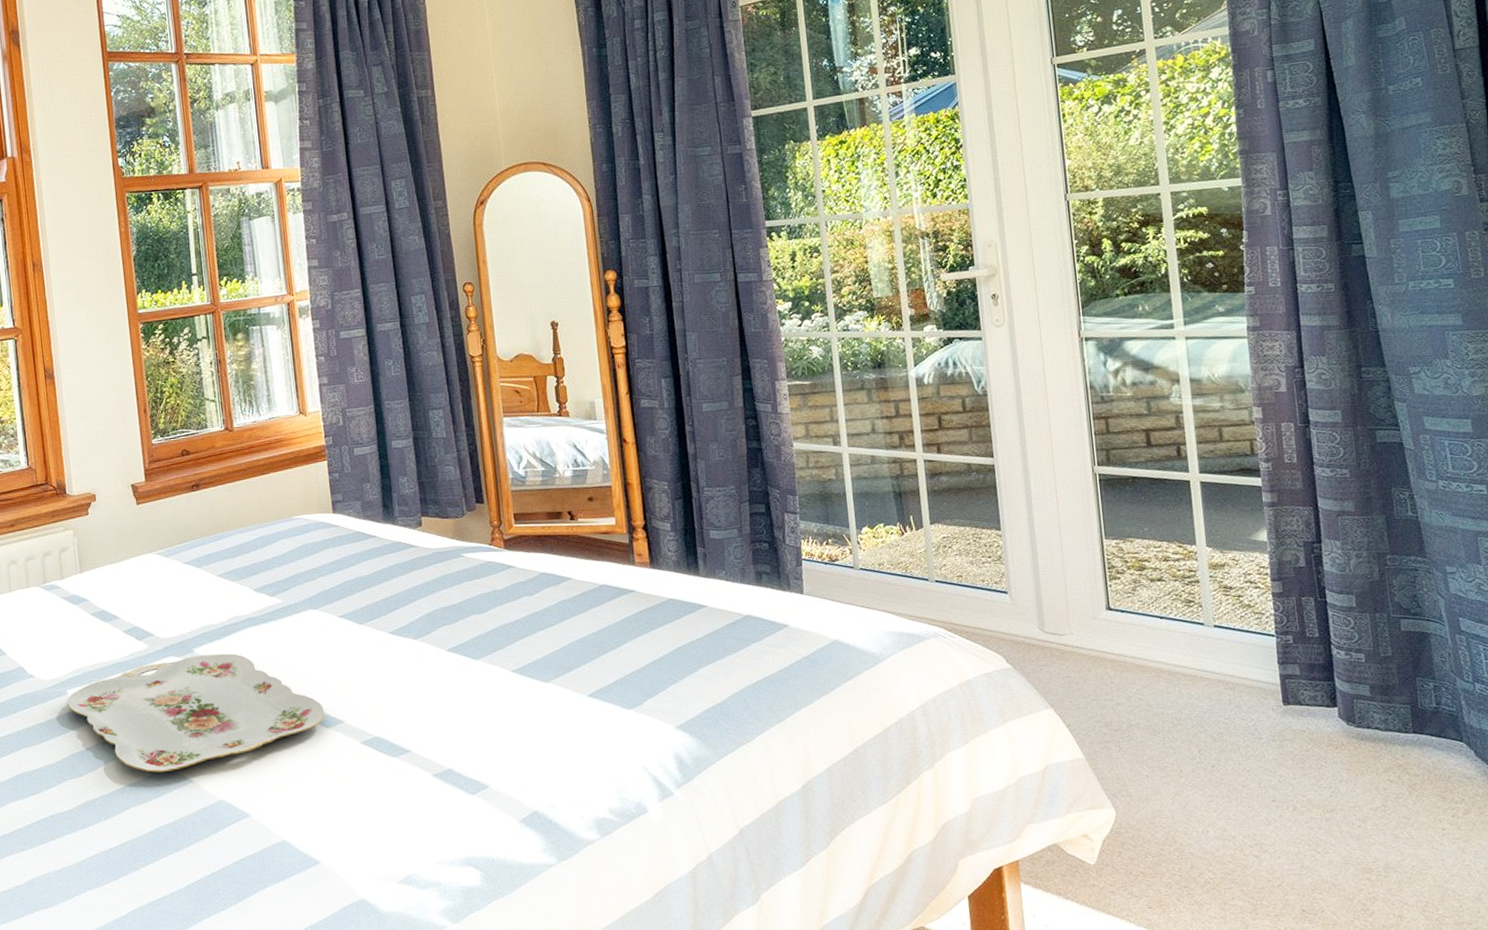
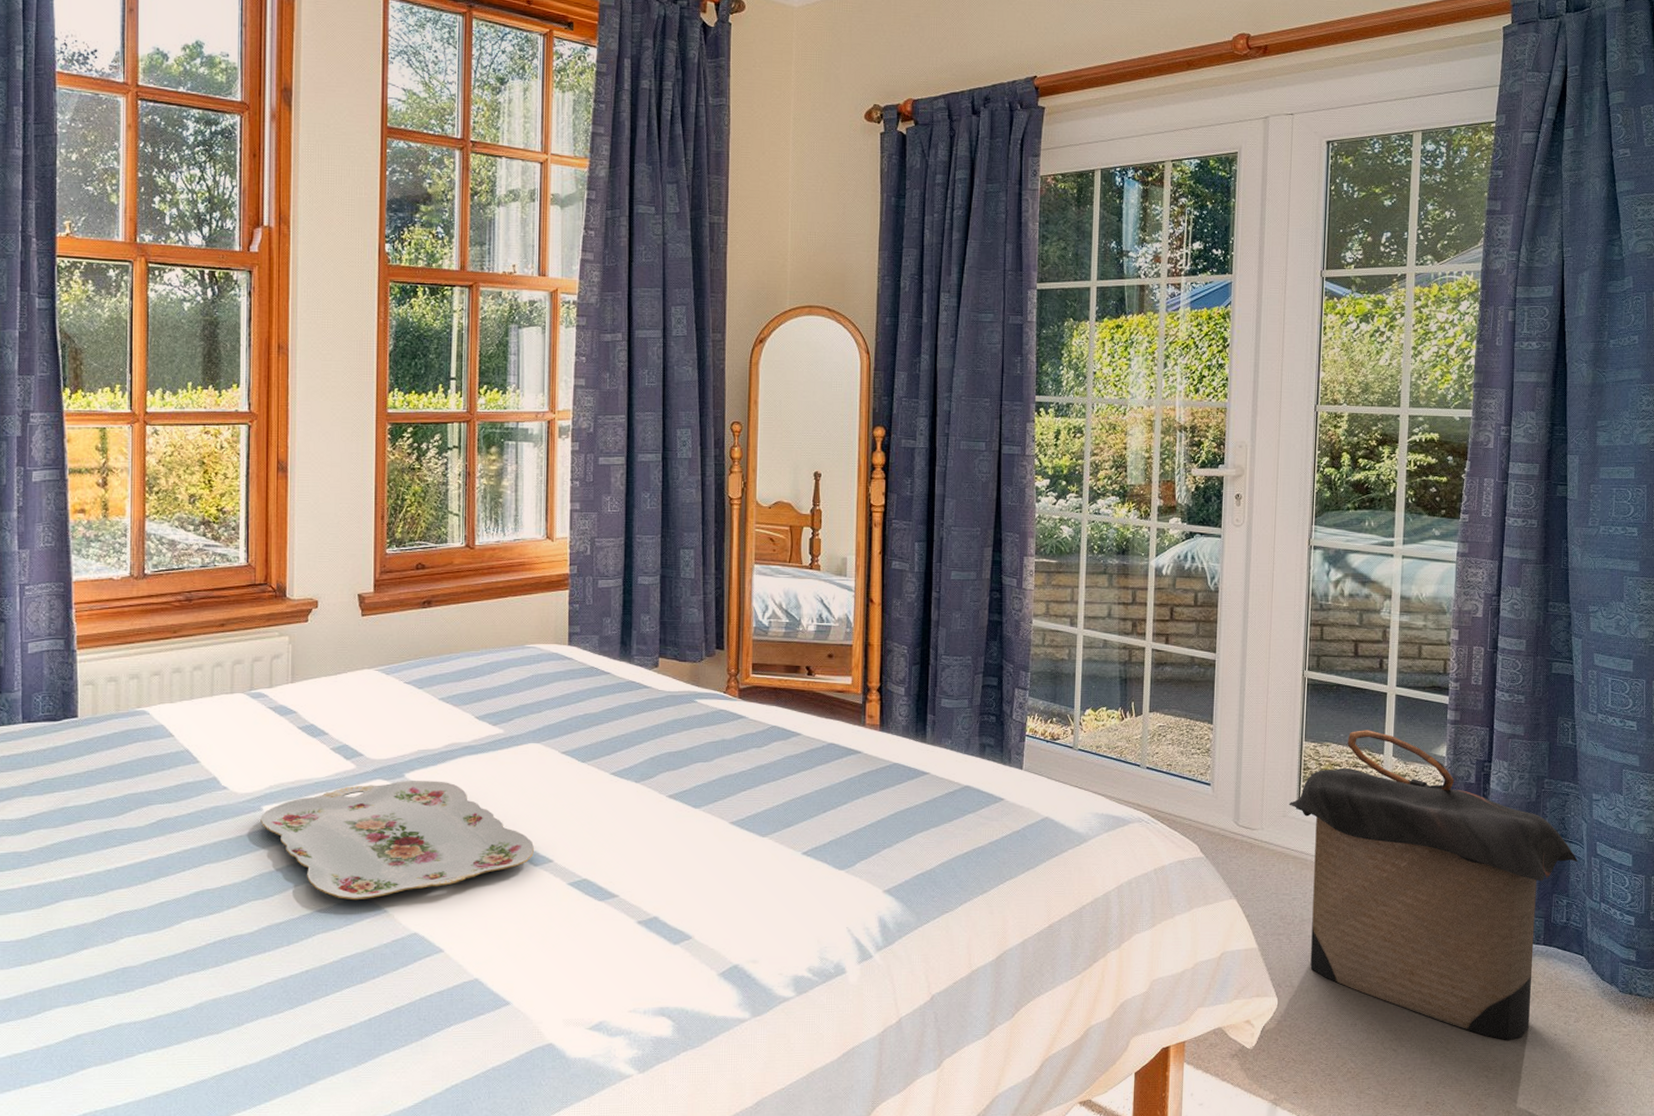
laundry hamper: none [1097,521,1440,839] -> present [1289,730,1578,1040]

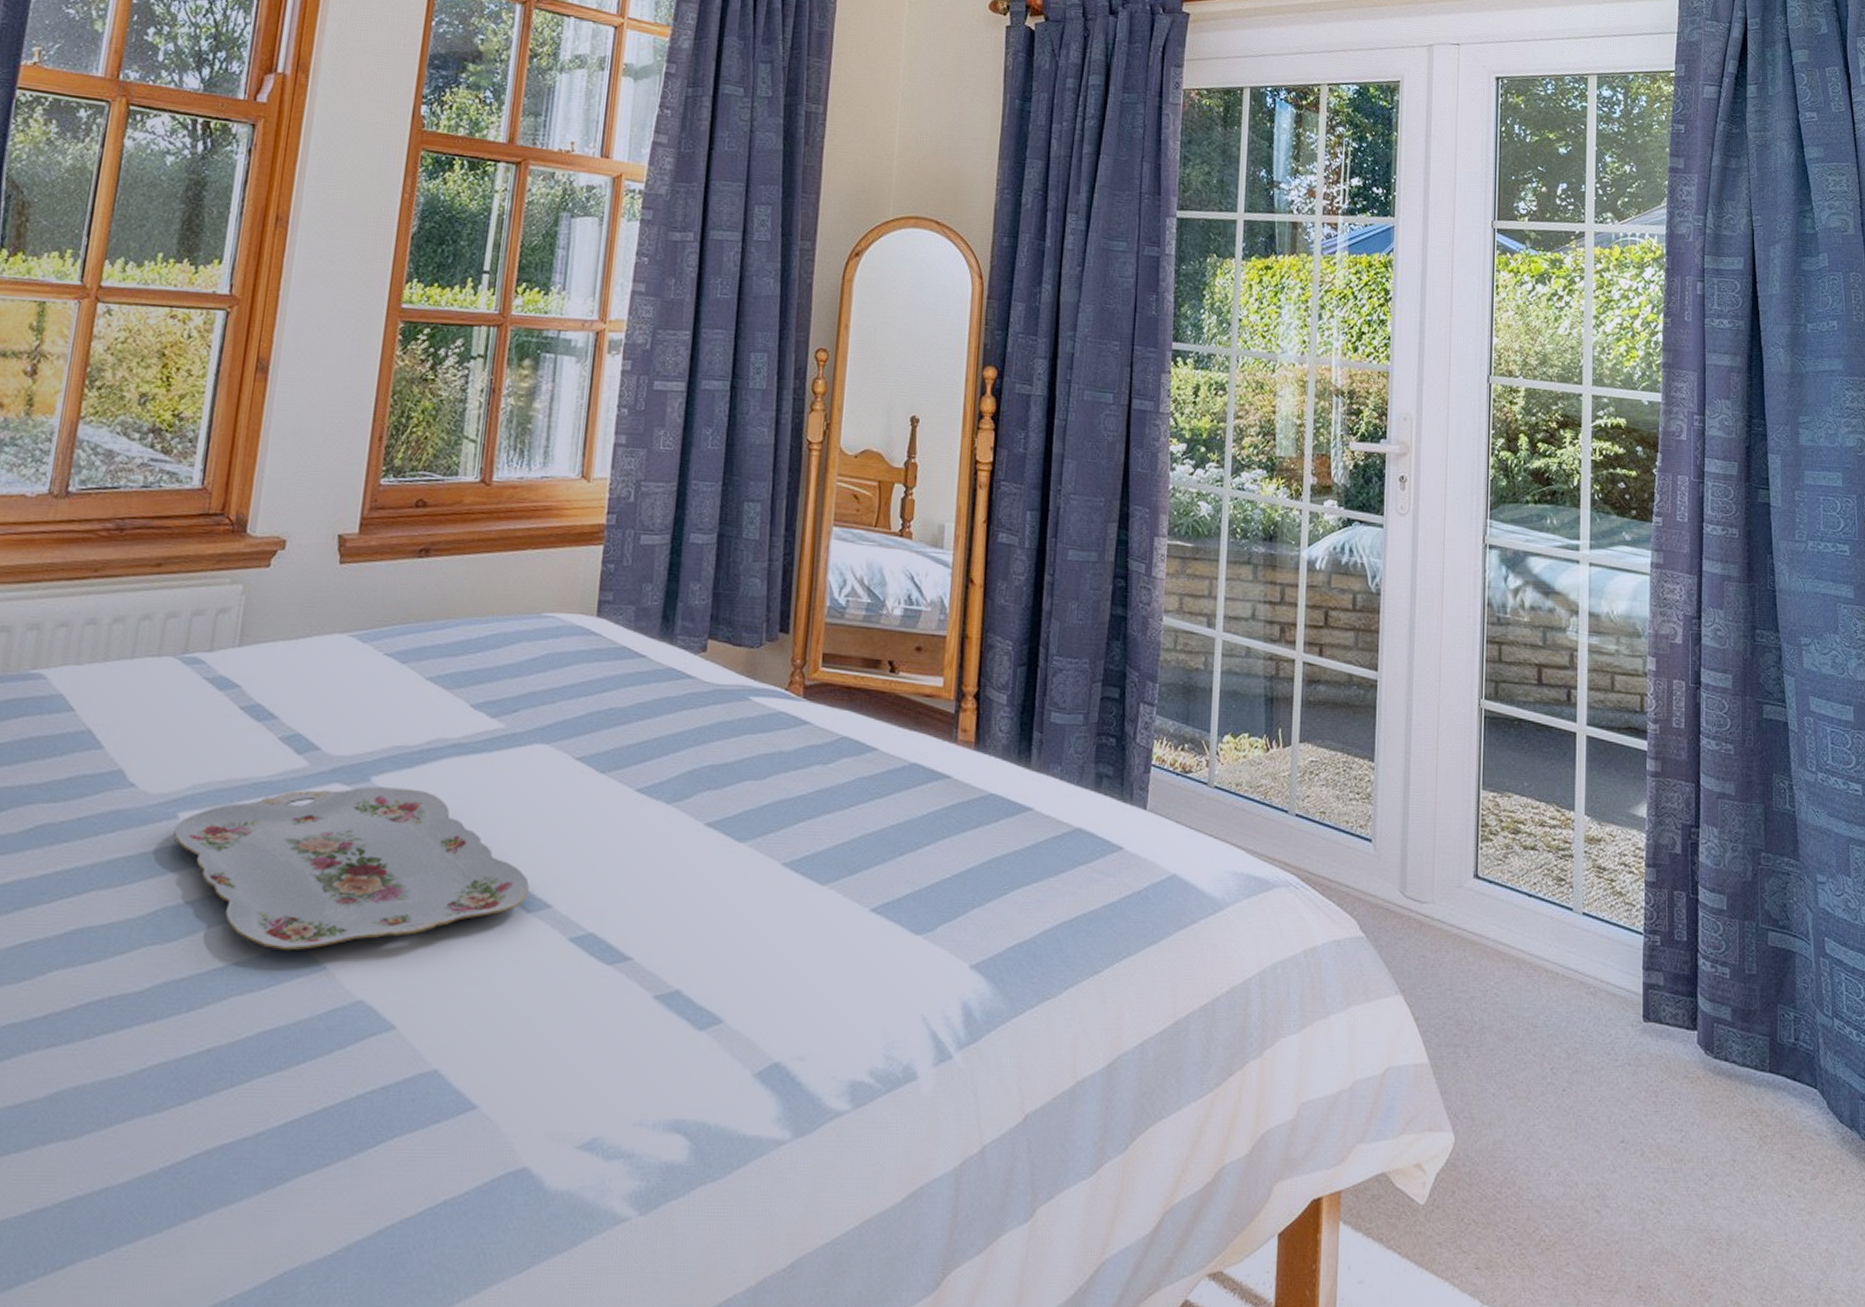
laundry hamper: present [1289,730,1578,1040] -> none [1464,778,1804,1202]

